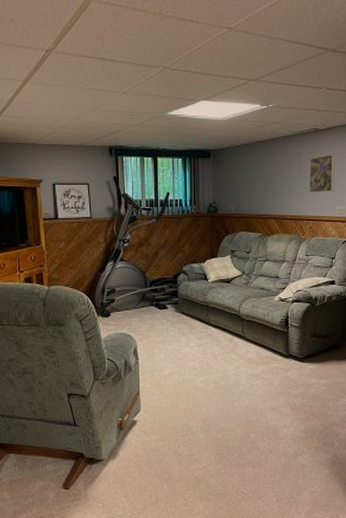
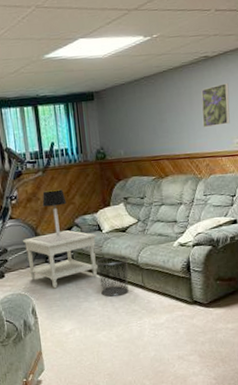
side table: none [130,277,202,332] -> present [22,230,98,289]
table lamp: none [153,236,176,280] -> present [42,188,67,235]
waste bin: none [199,304,230,344] -> present [96,255,129,297]

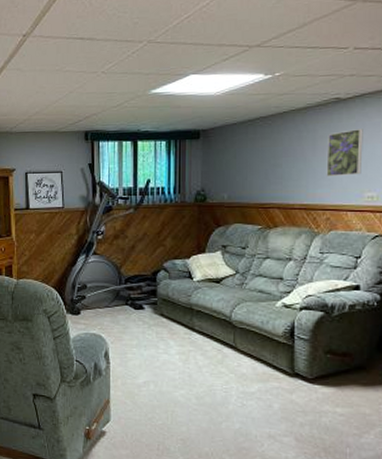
side table: present [22,230,98,289] -> none [103,274,186,334]
table lamp: present [42,188,67,235] -> none [130,228,157,277]
waste bin: present [96,255,129,297] -> none [182,307,219,353]

